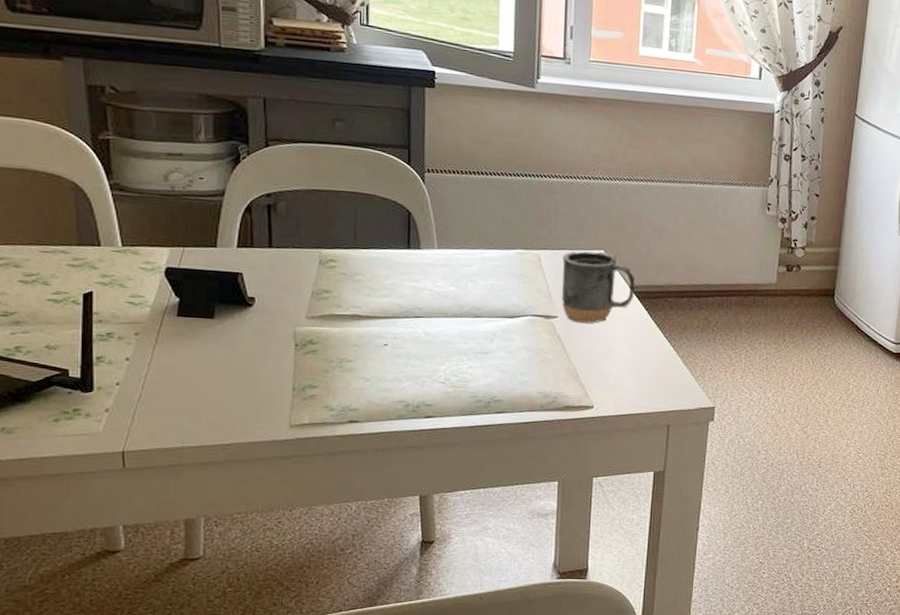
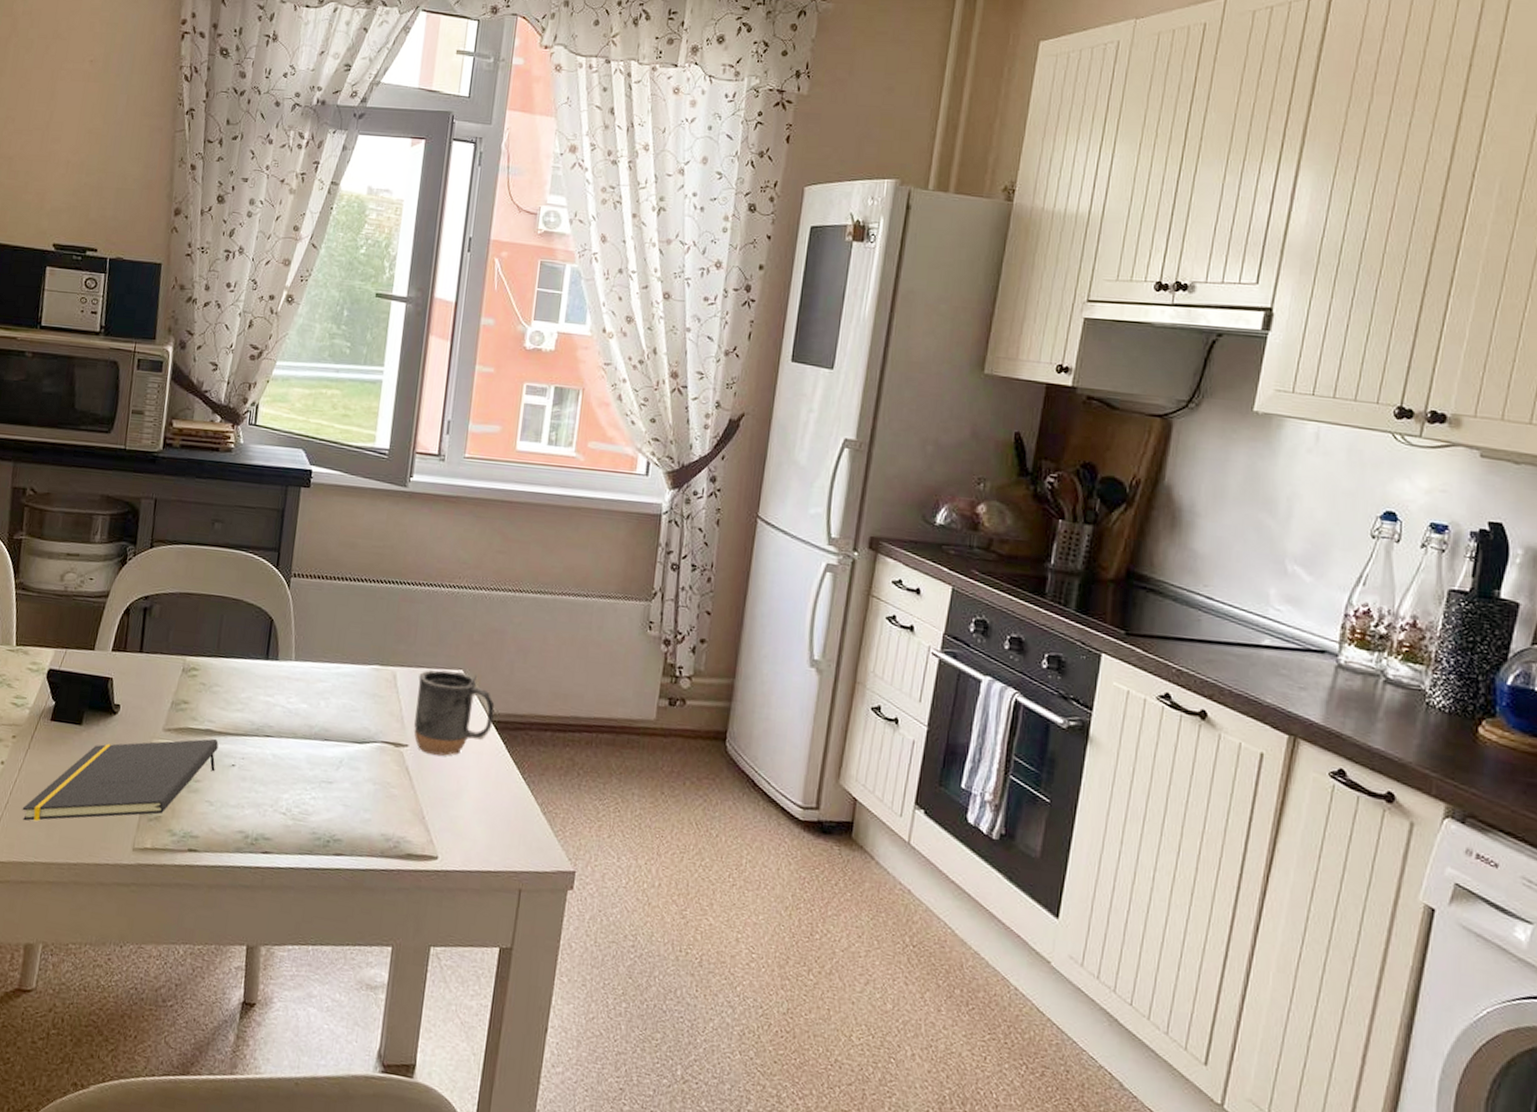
notepad: none [159,322,368,411] -> present [22,738,219,821]

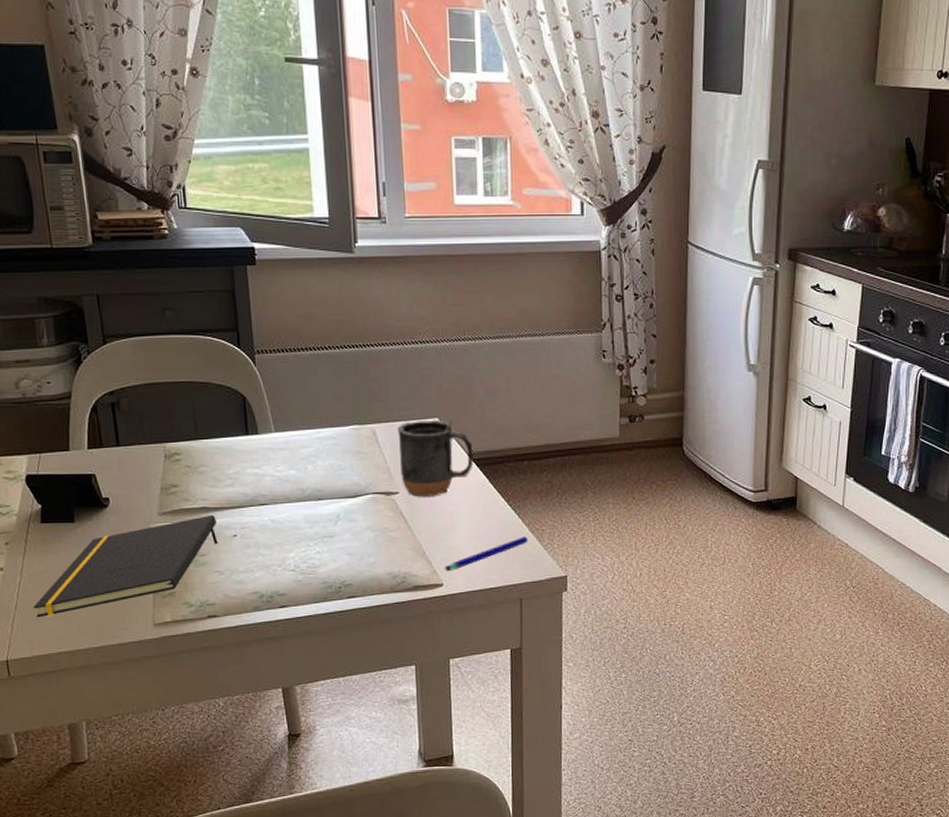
pen: none [442,817,538,844] -> present [445,536,528,572]

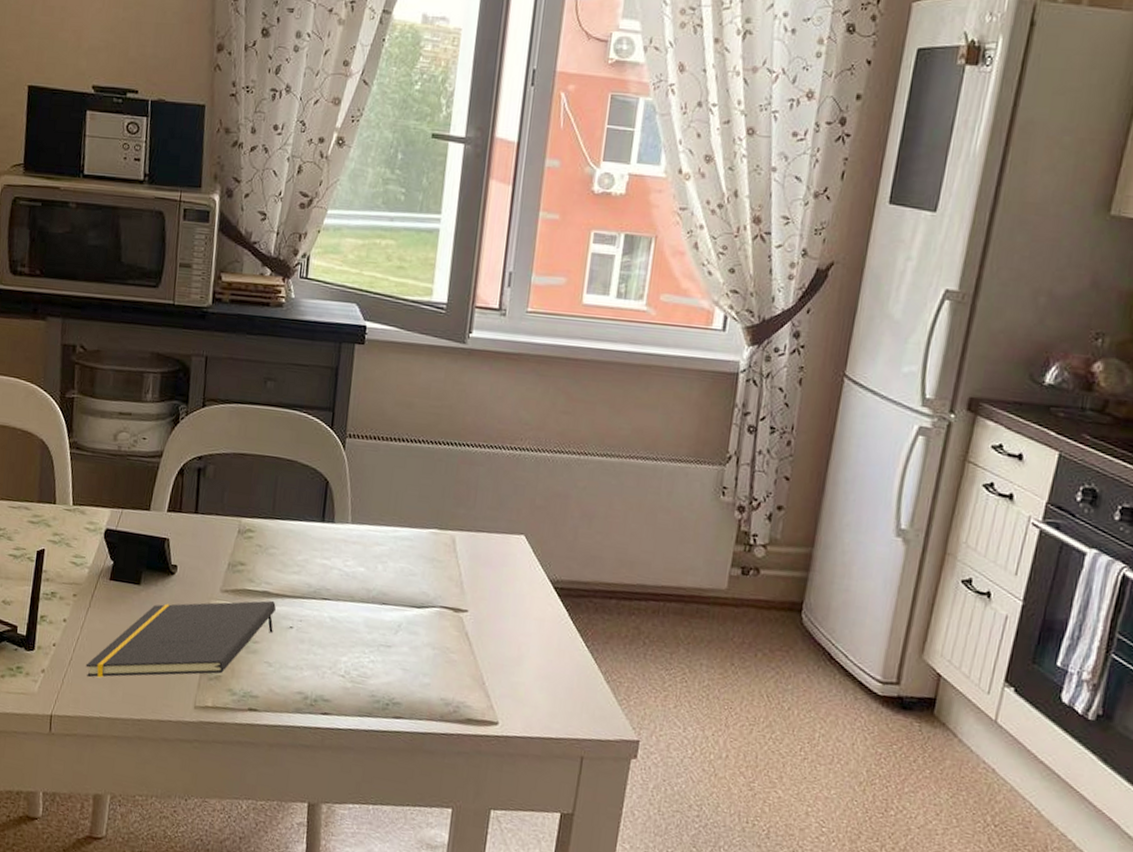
mug: present [397,419,474,497] -> none [473,534,558,622]
pen: present [445,536,528,572] -> none [503,685,601,710]

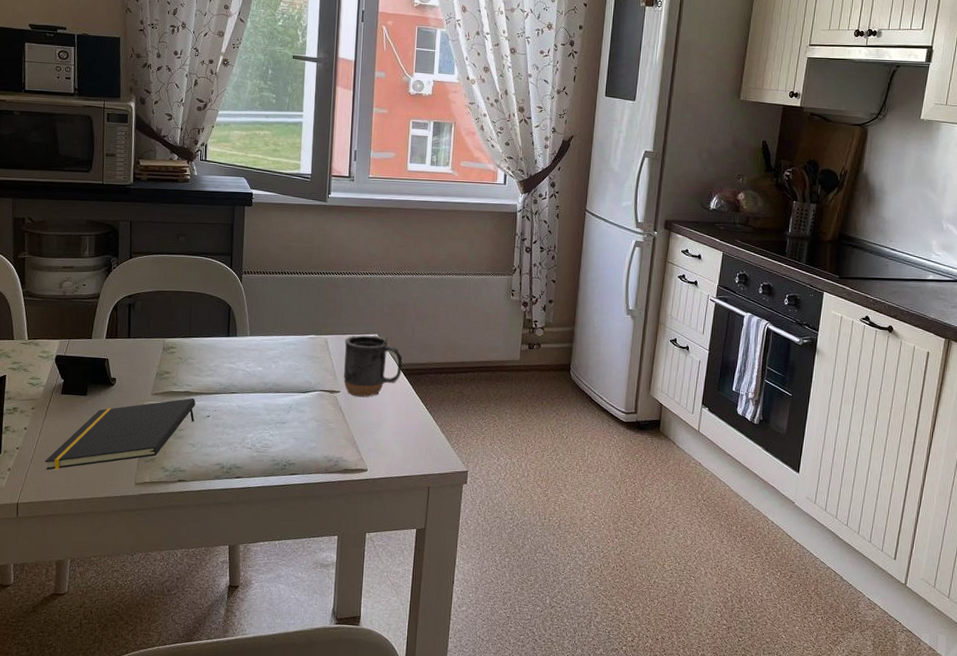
mug: none [473,534,558,622] -> present [344,335,403,397]

